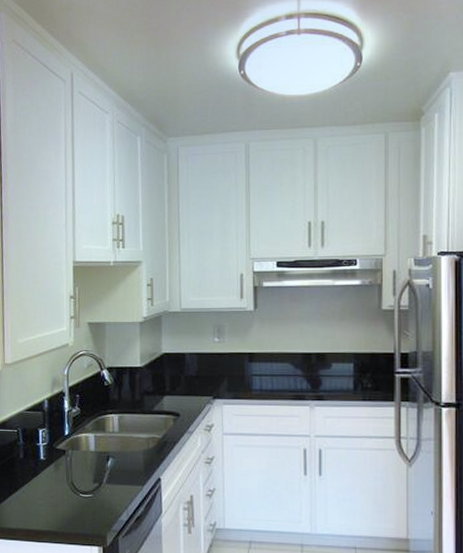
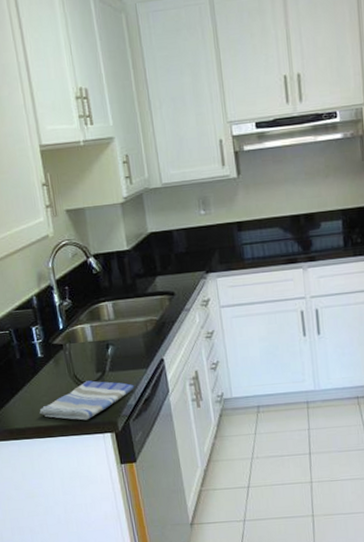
dish towel: none [32,490,129,530] -> present [39,380,135,421]

